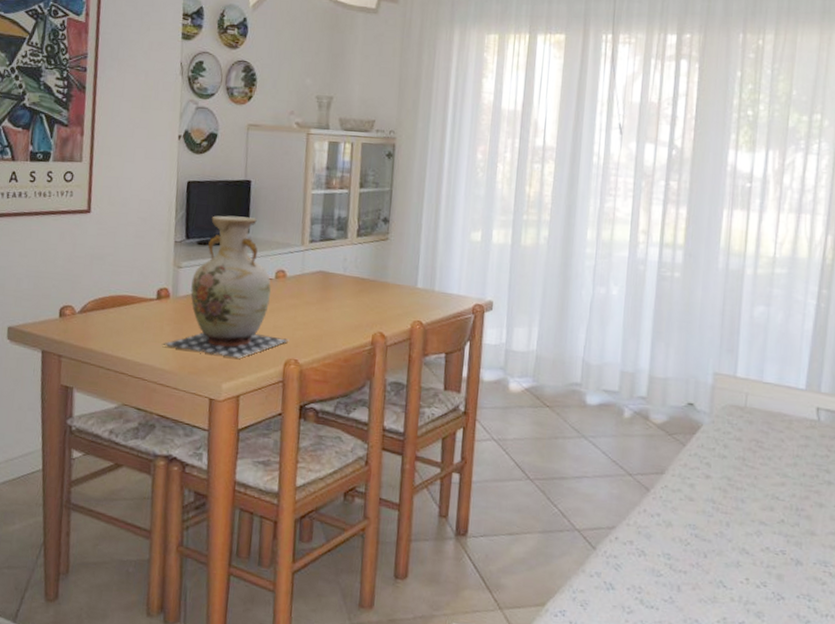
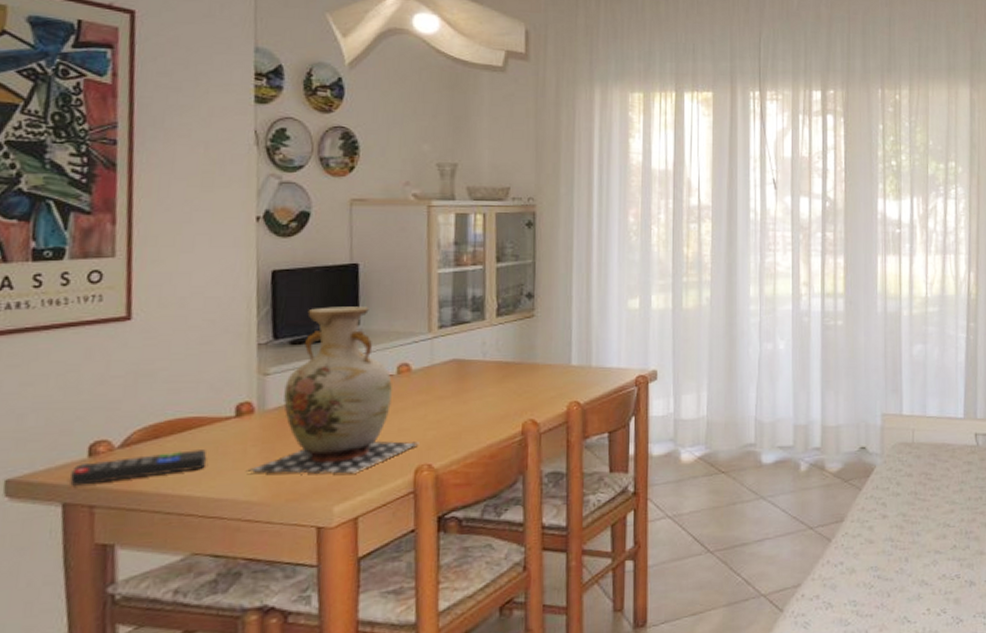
remote control: none [47,321,136,339] -> present [70,449,207,487]

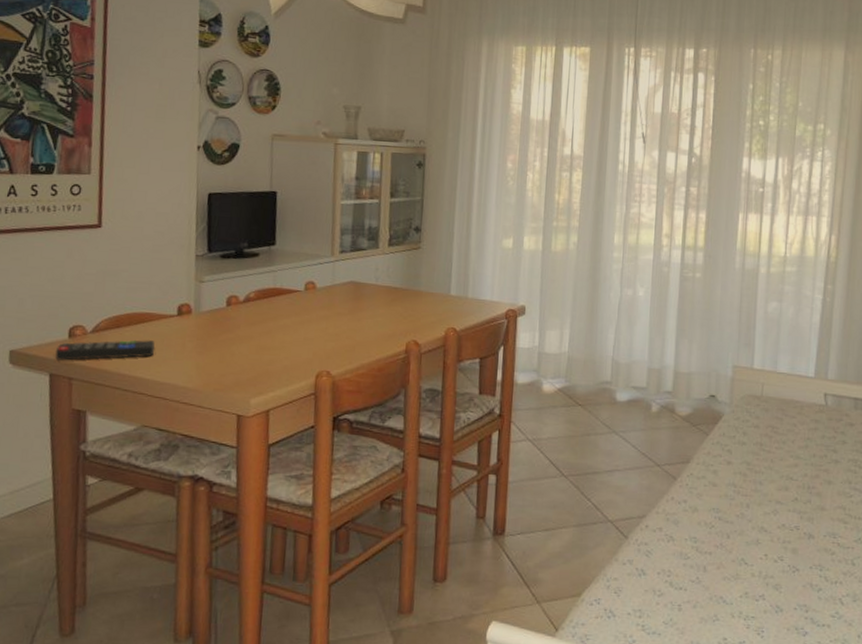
vase: present [247,306,420,474] -> none [185,227,321,373]

